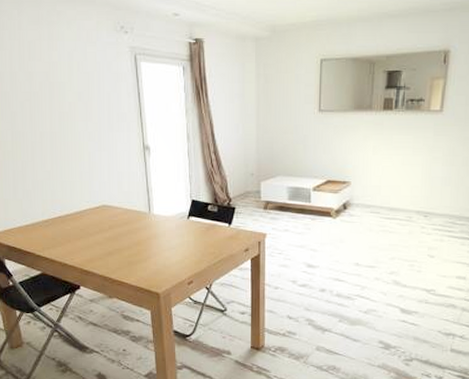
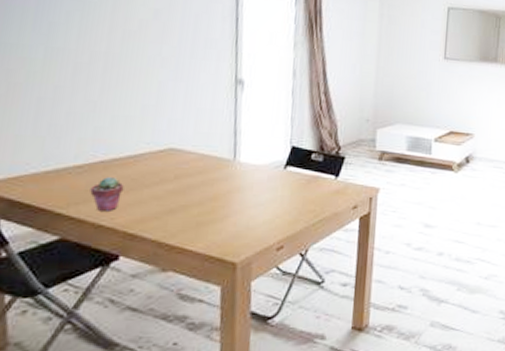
potted succulent: none [55,228,77,254] -> present [90,177,124,211]

